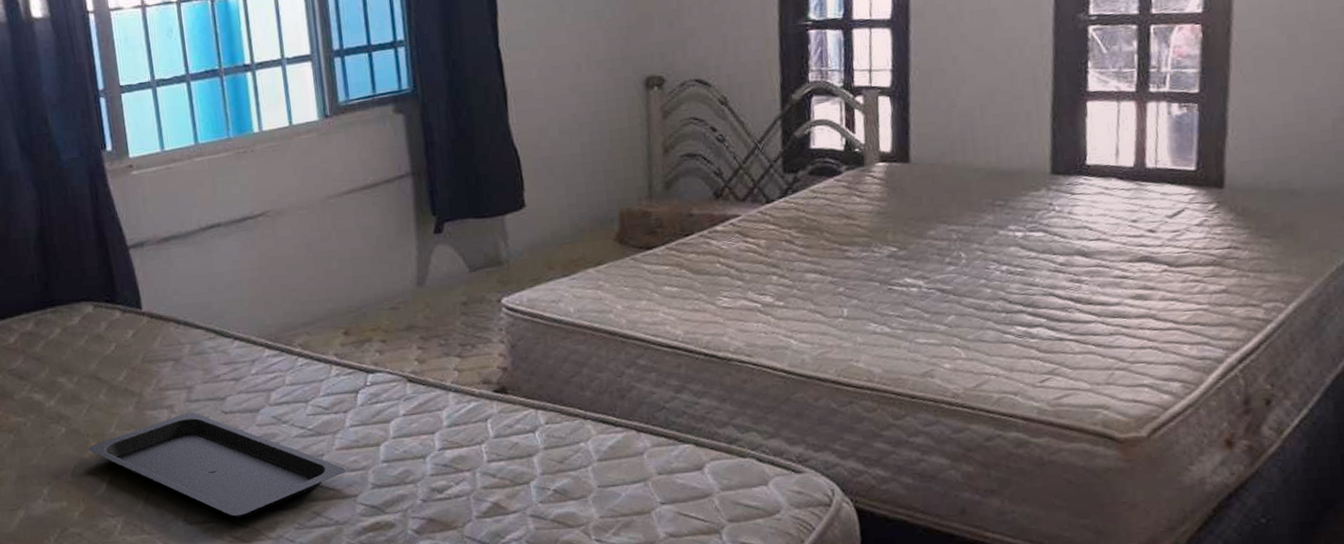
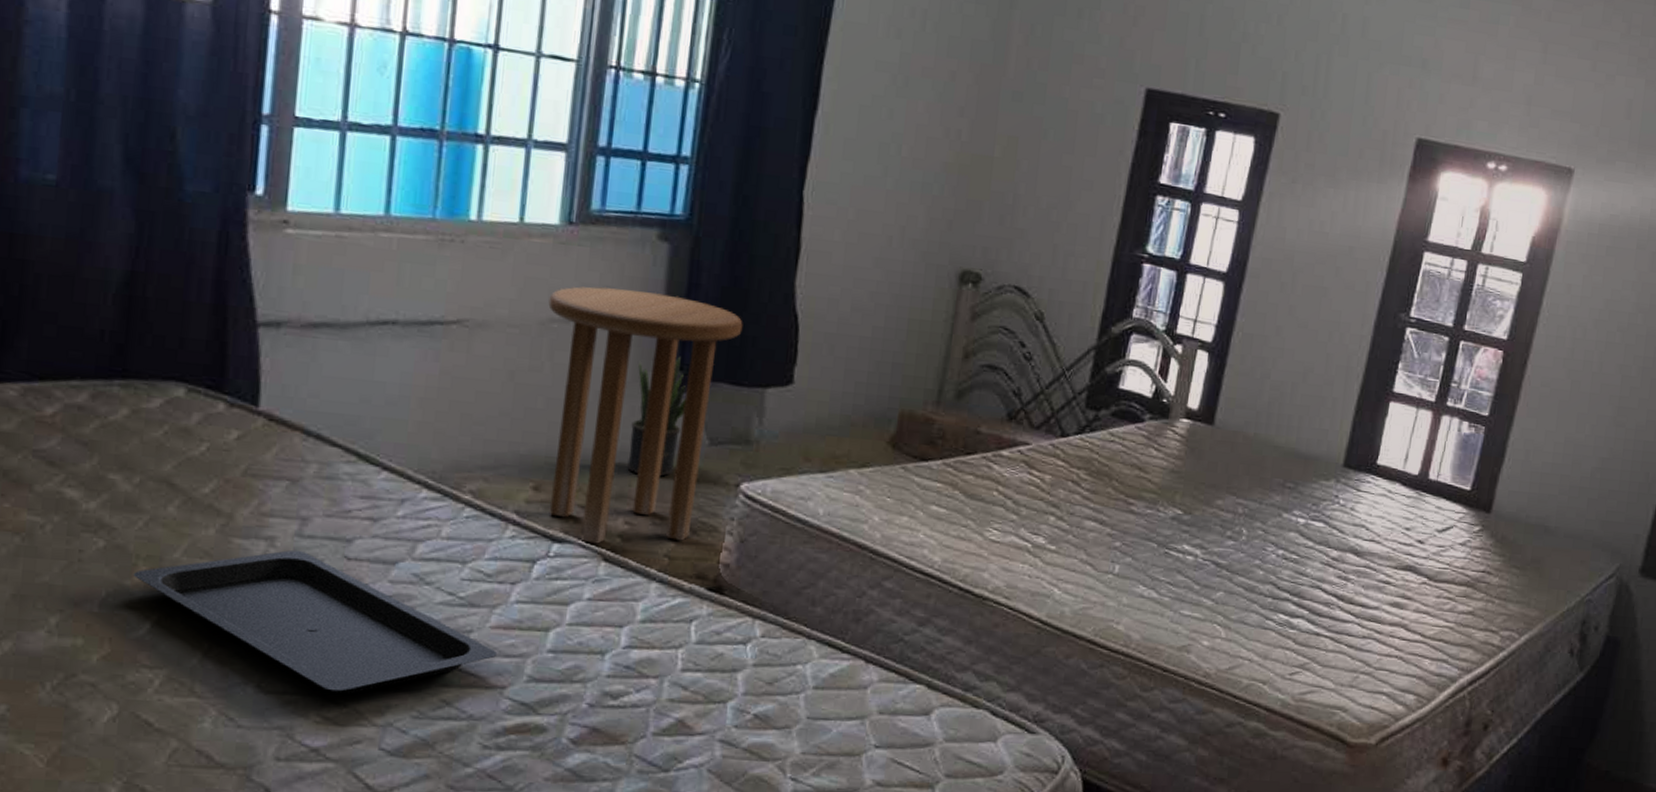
side table: none [323,155,475,370] -> present [548,286,743,544]
potted plant: none [400,205,446,306] -> present [627,357,686,477]

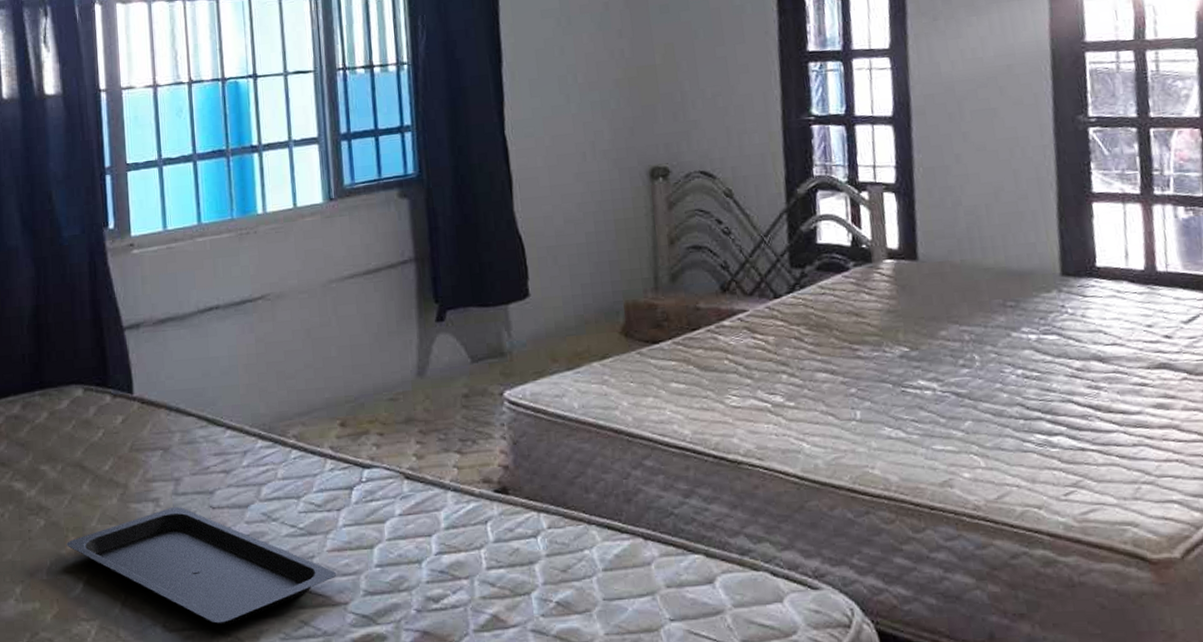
side table: present [548,286,743,544] -> none [325,241,479,466]
potted plant: present [627,357,686,477] -> none [402,292,447,398]

